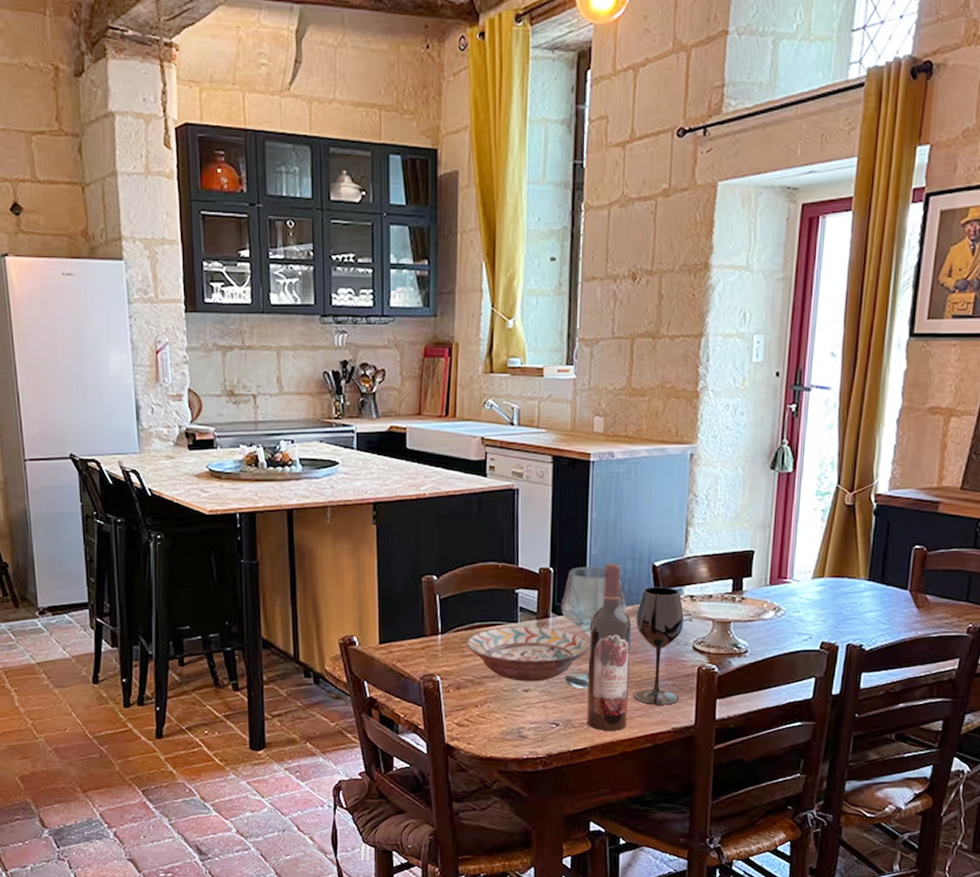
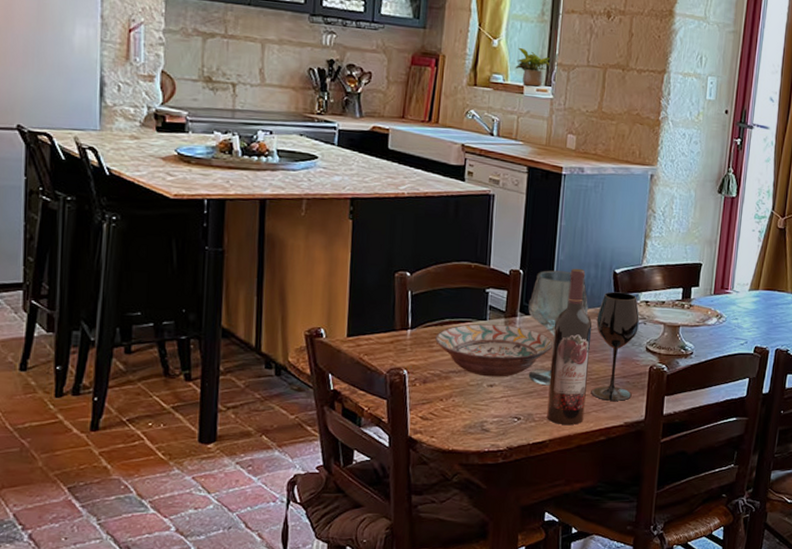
potted plant: none [533,325,571,368] -> present [515,47,550,88]

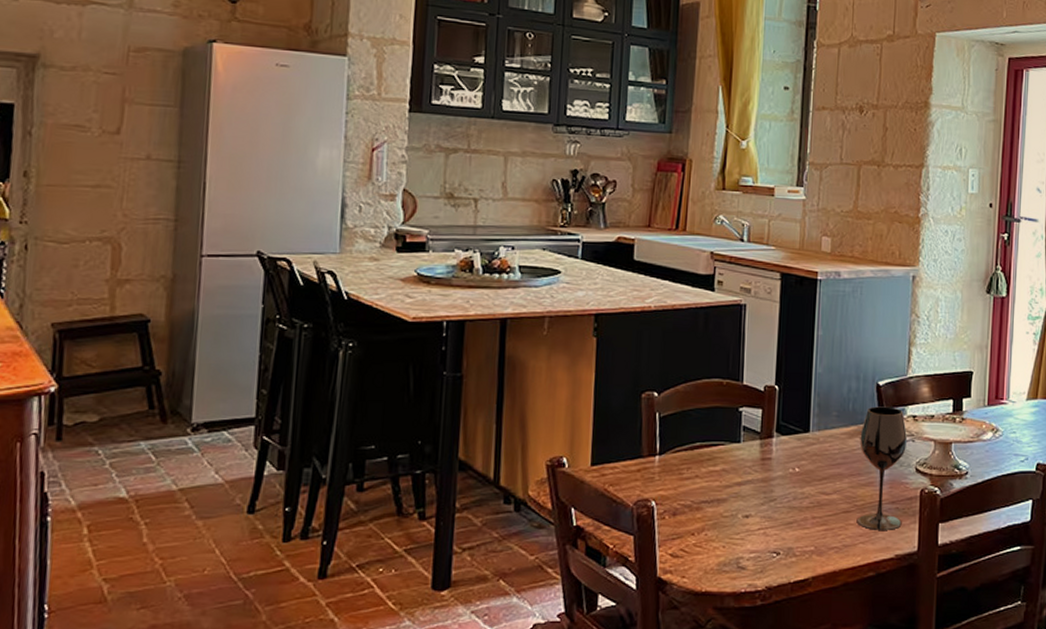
decorative bowl: present [435,324,554,377] -> none [685,447,814,506]
potted plant: present [515,47,550,88] -> none [765,147,802,189]
wine glass: present [528,270,589,386] -> none [785,385,851,515]
wine bottle: present [547,268,592,425] -> none [809,381,856,559]

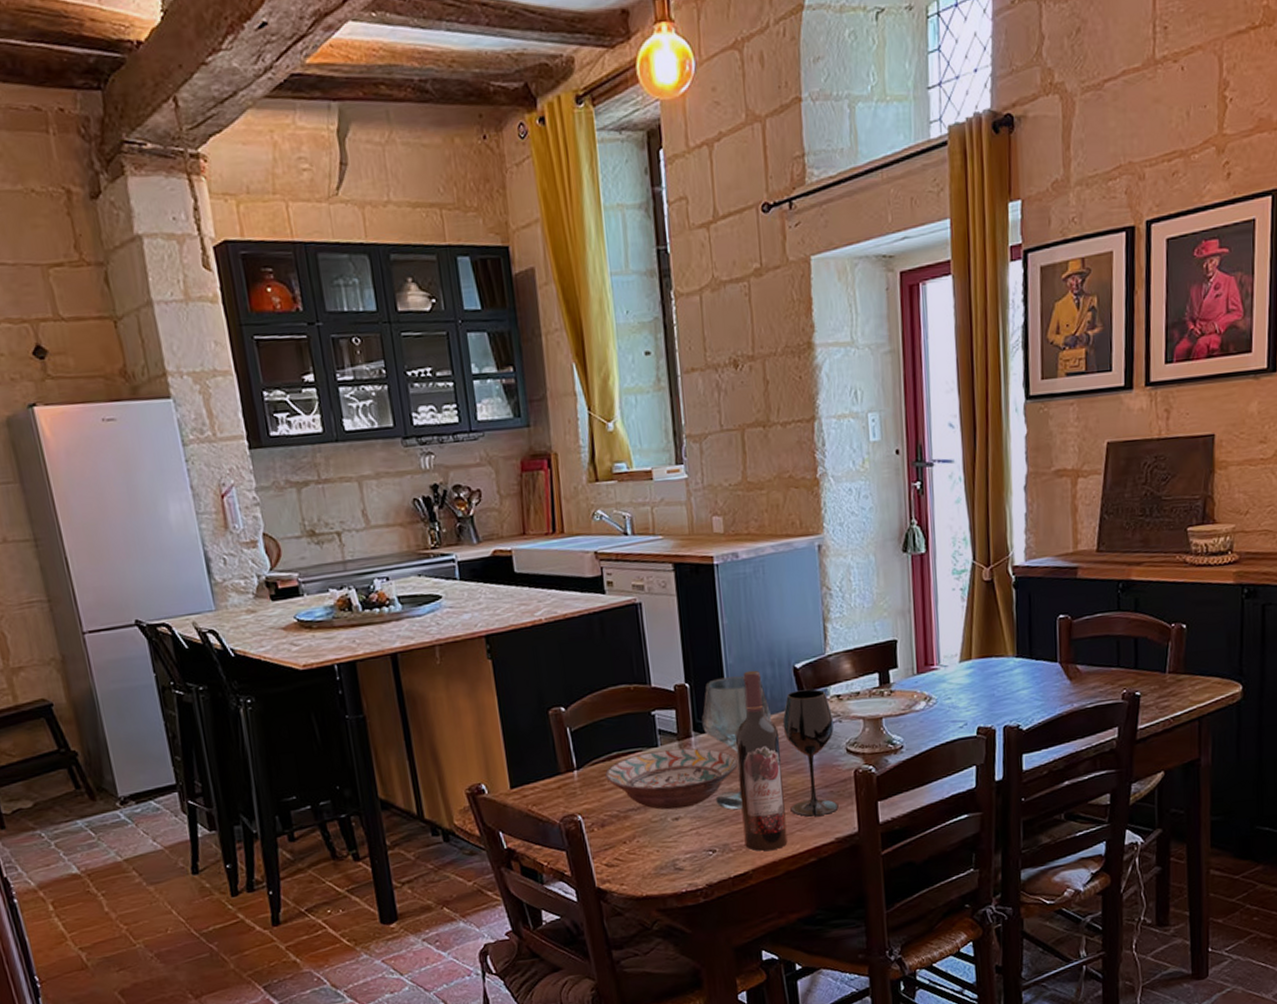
decorative bowl: none [685,447,814,506] -> present [605,748,739,810]
wine glass: none [785,385,851,515] -> present [701,675,772,810]
wine bottle: none [809,381,856,559] -> present [735,670,788,851]

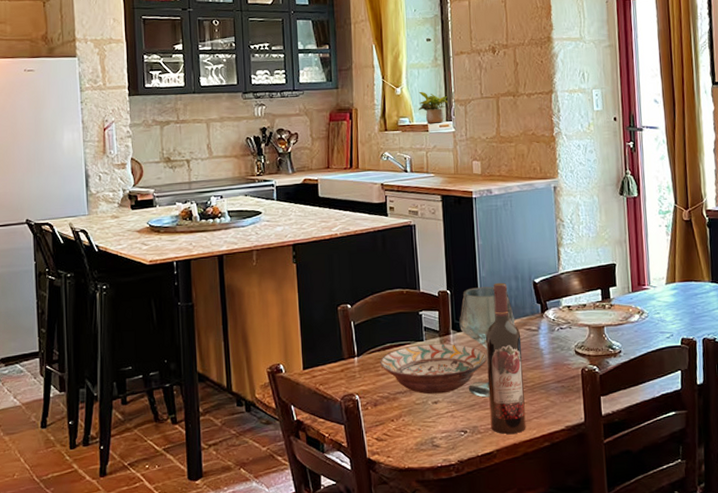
potted plant: none [638,425,678,471] -> present [418,91,449,125]
wineglass: present [782,689,839,817] -> none [524,300,569,407]

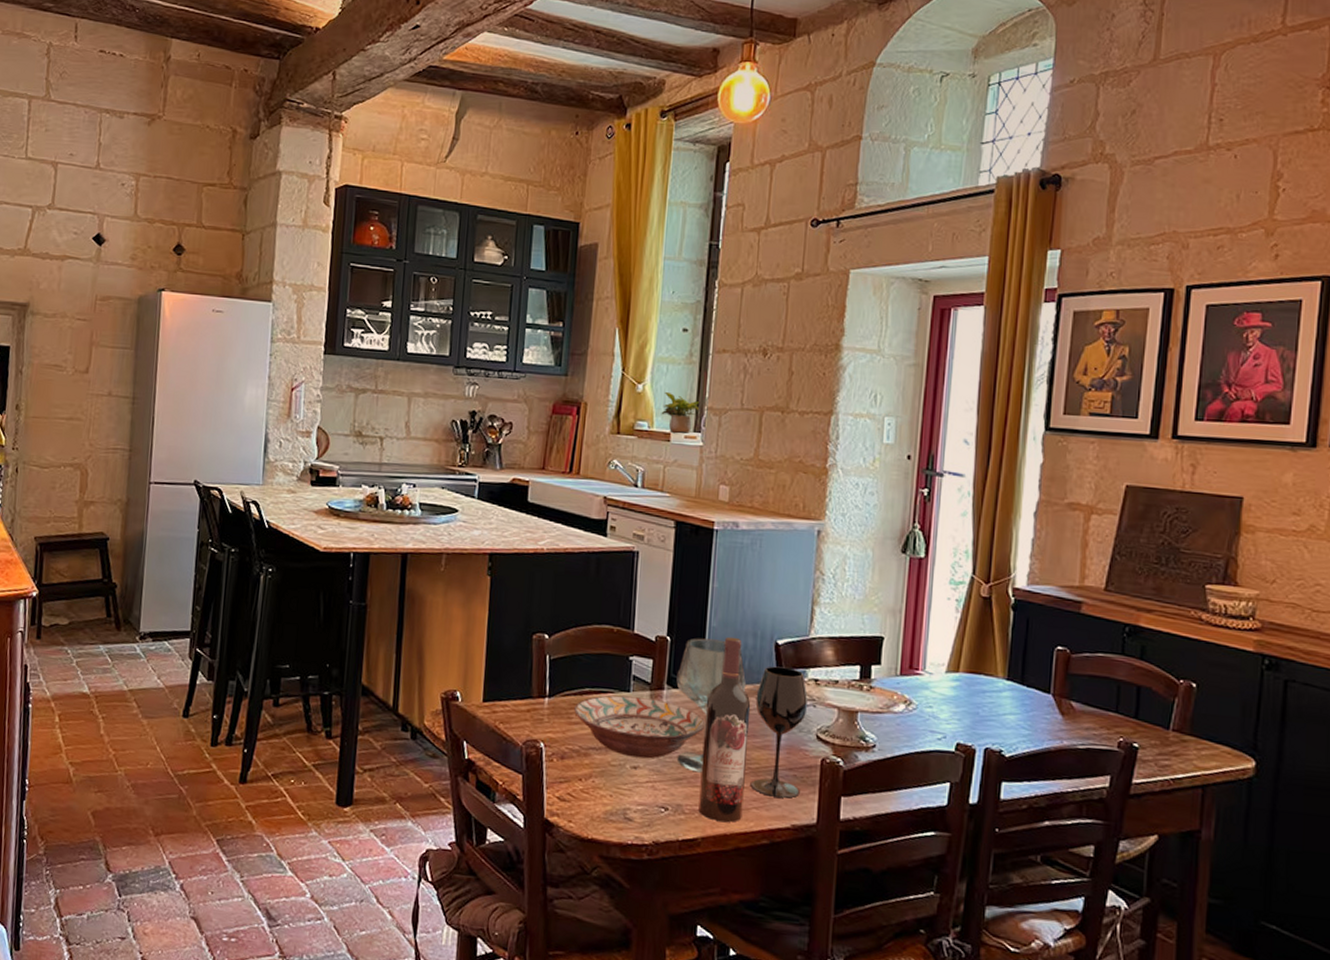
wineglass: none [524,300,569,407] -> present [750,666,809,798]

